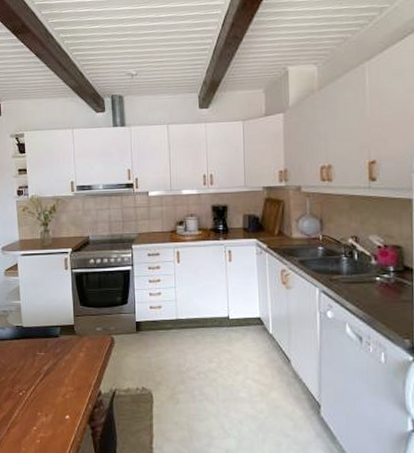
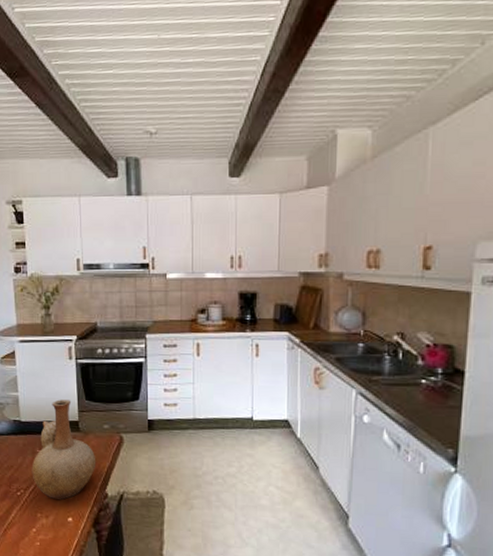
vase: none [32,306,91,398] -> present [31,399,97,500]

